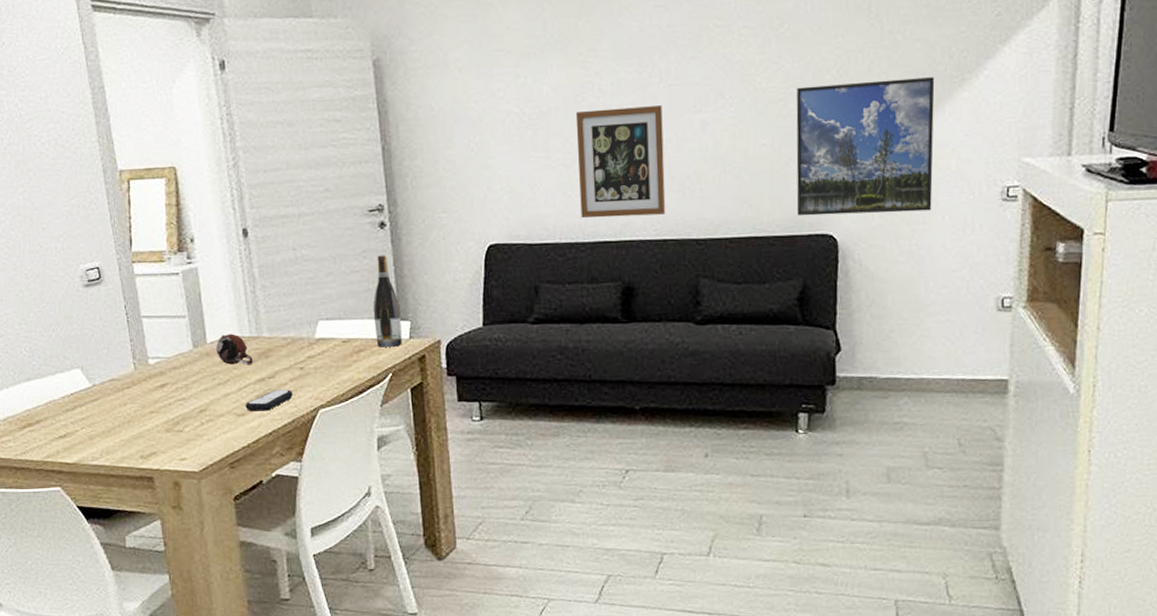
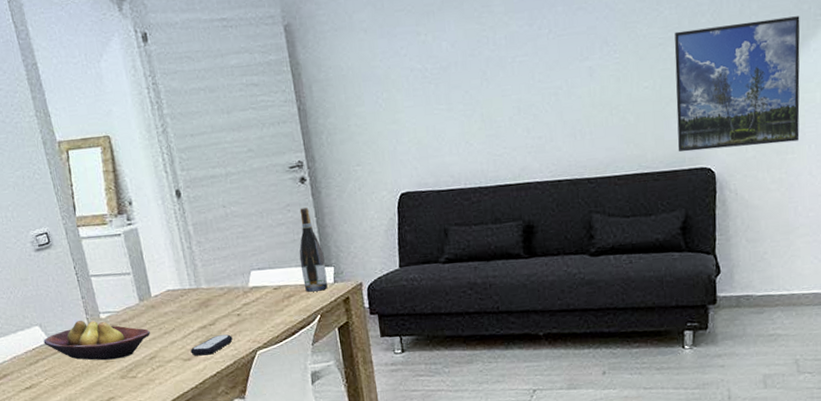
fruit bowl: none [84,364,202,411] -> present [43,320,150,361]
teapot: present [216,333,253,365] -> none [160,287,194,315]
wall art: present [575,105,666,218] -> none [473,55,560,164]

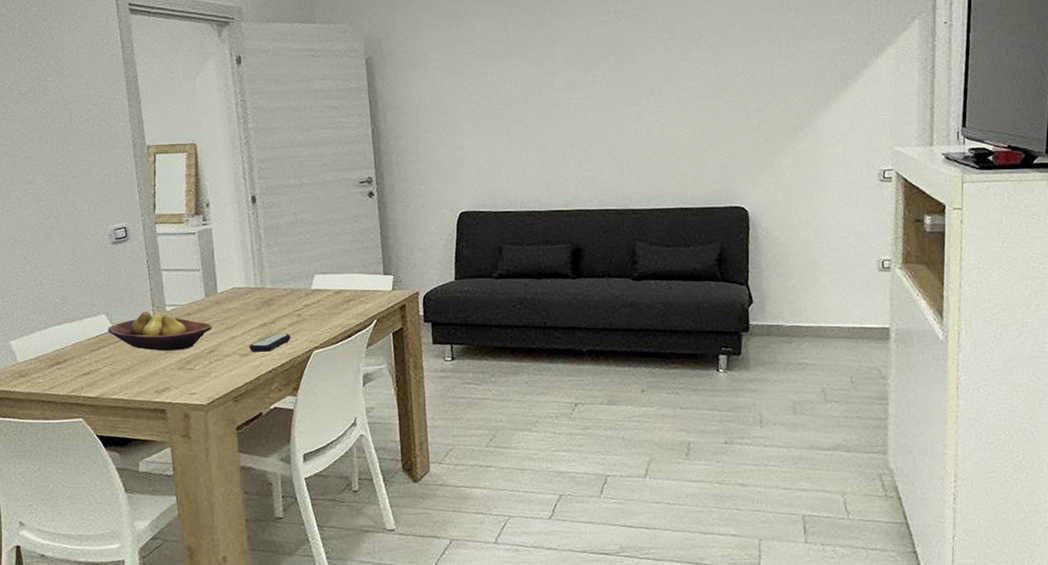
wine bottle: present [299,207,328,292] -> none [361,219,386,298]
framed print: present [674,16,800,152] -> none [713,81,824,192]

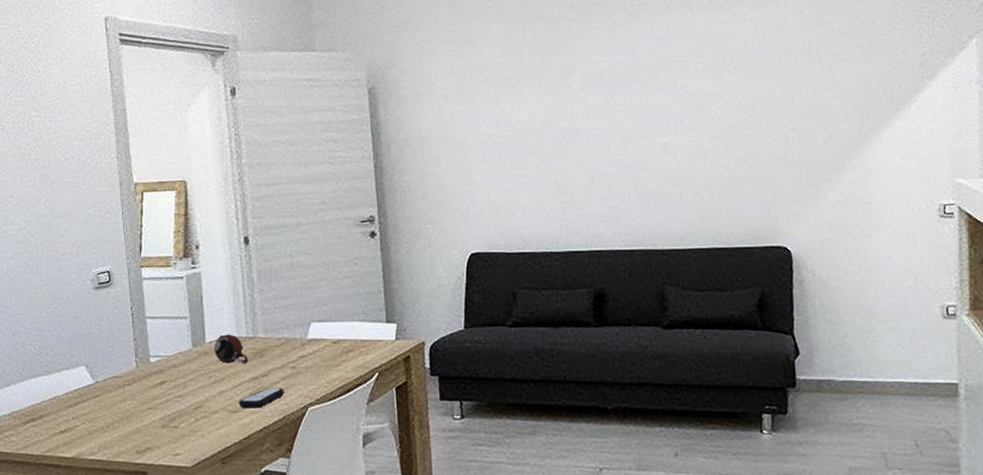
fruit bowl: present [108,311,212,351] -> none [87,362,199,407]
teapot: none [225,285,257,312] -> present [214,334,248,364]

